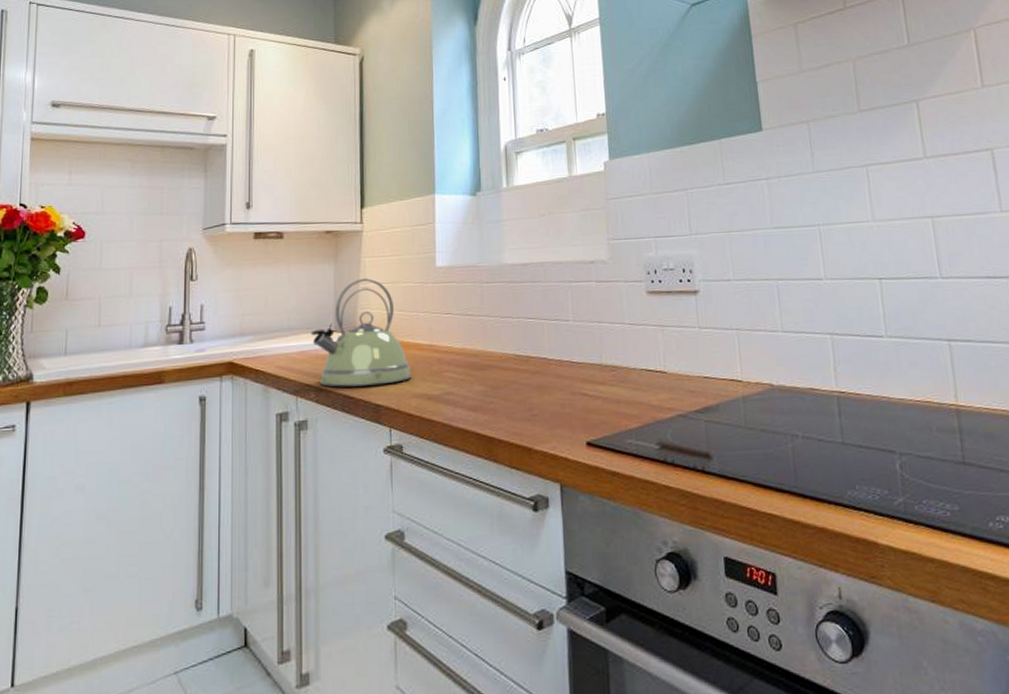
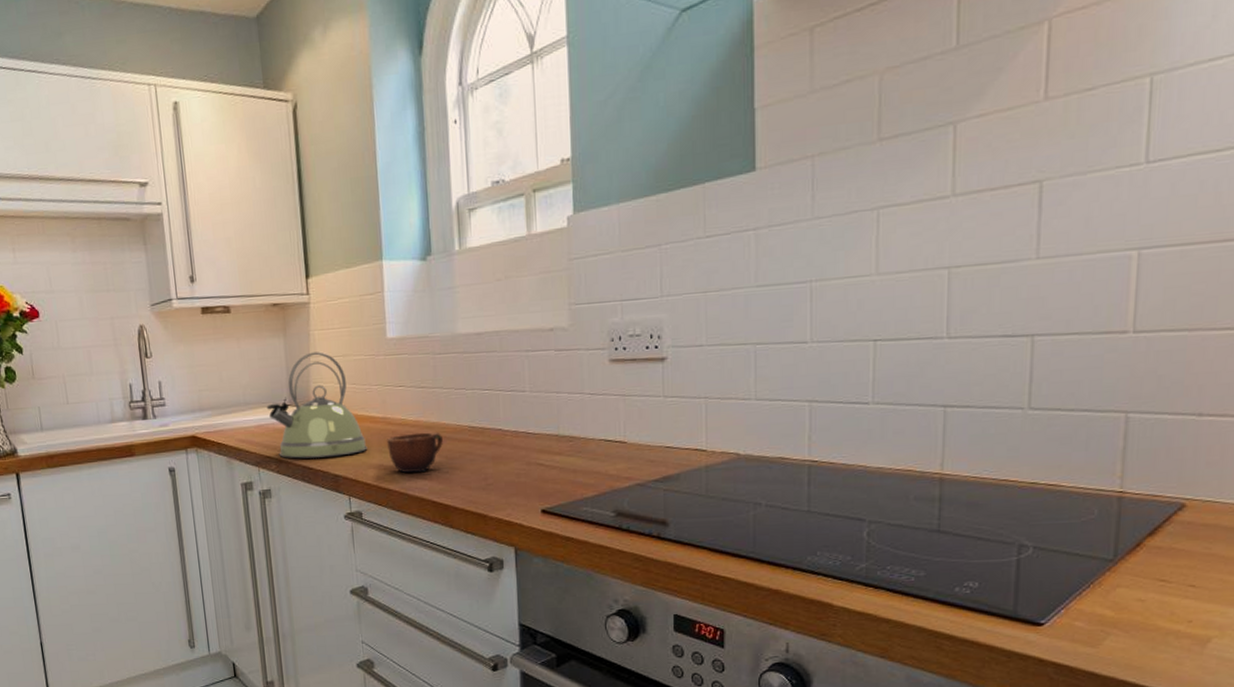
mug: none [432,360,488,403] -> present [387,432,443,473]

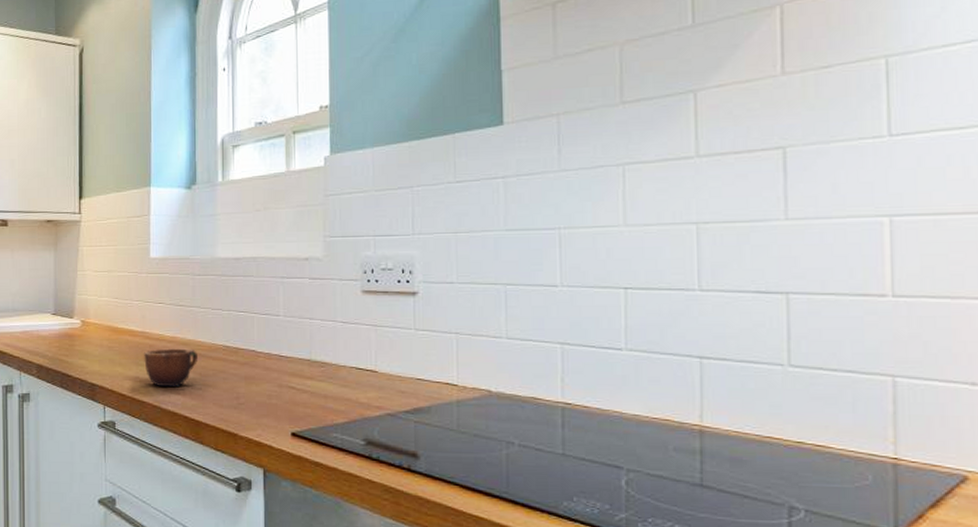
kettle: present [266,352,368,459] -> none [32,266,125,366]

